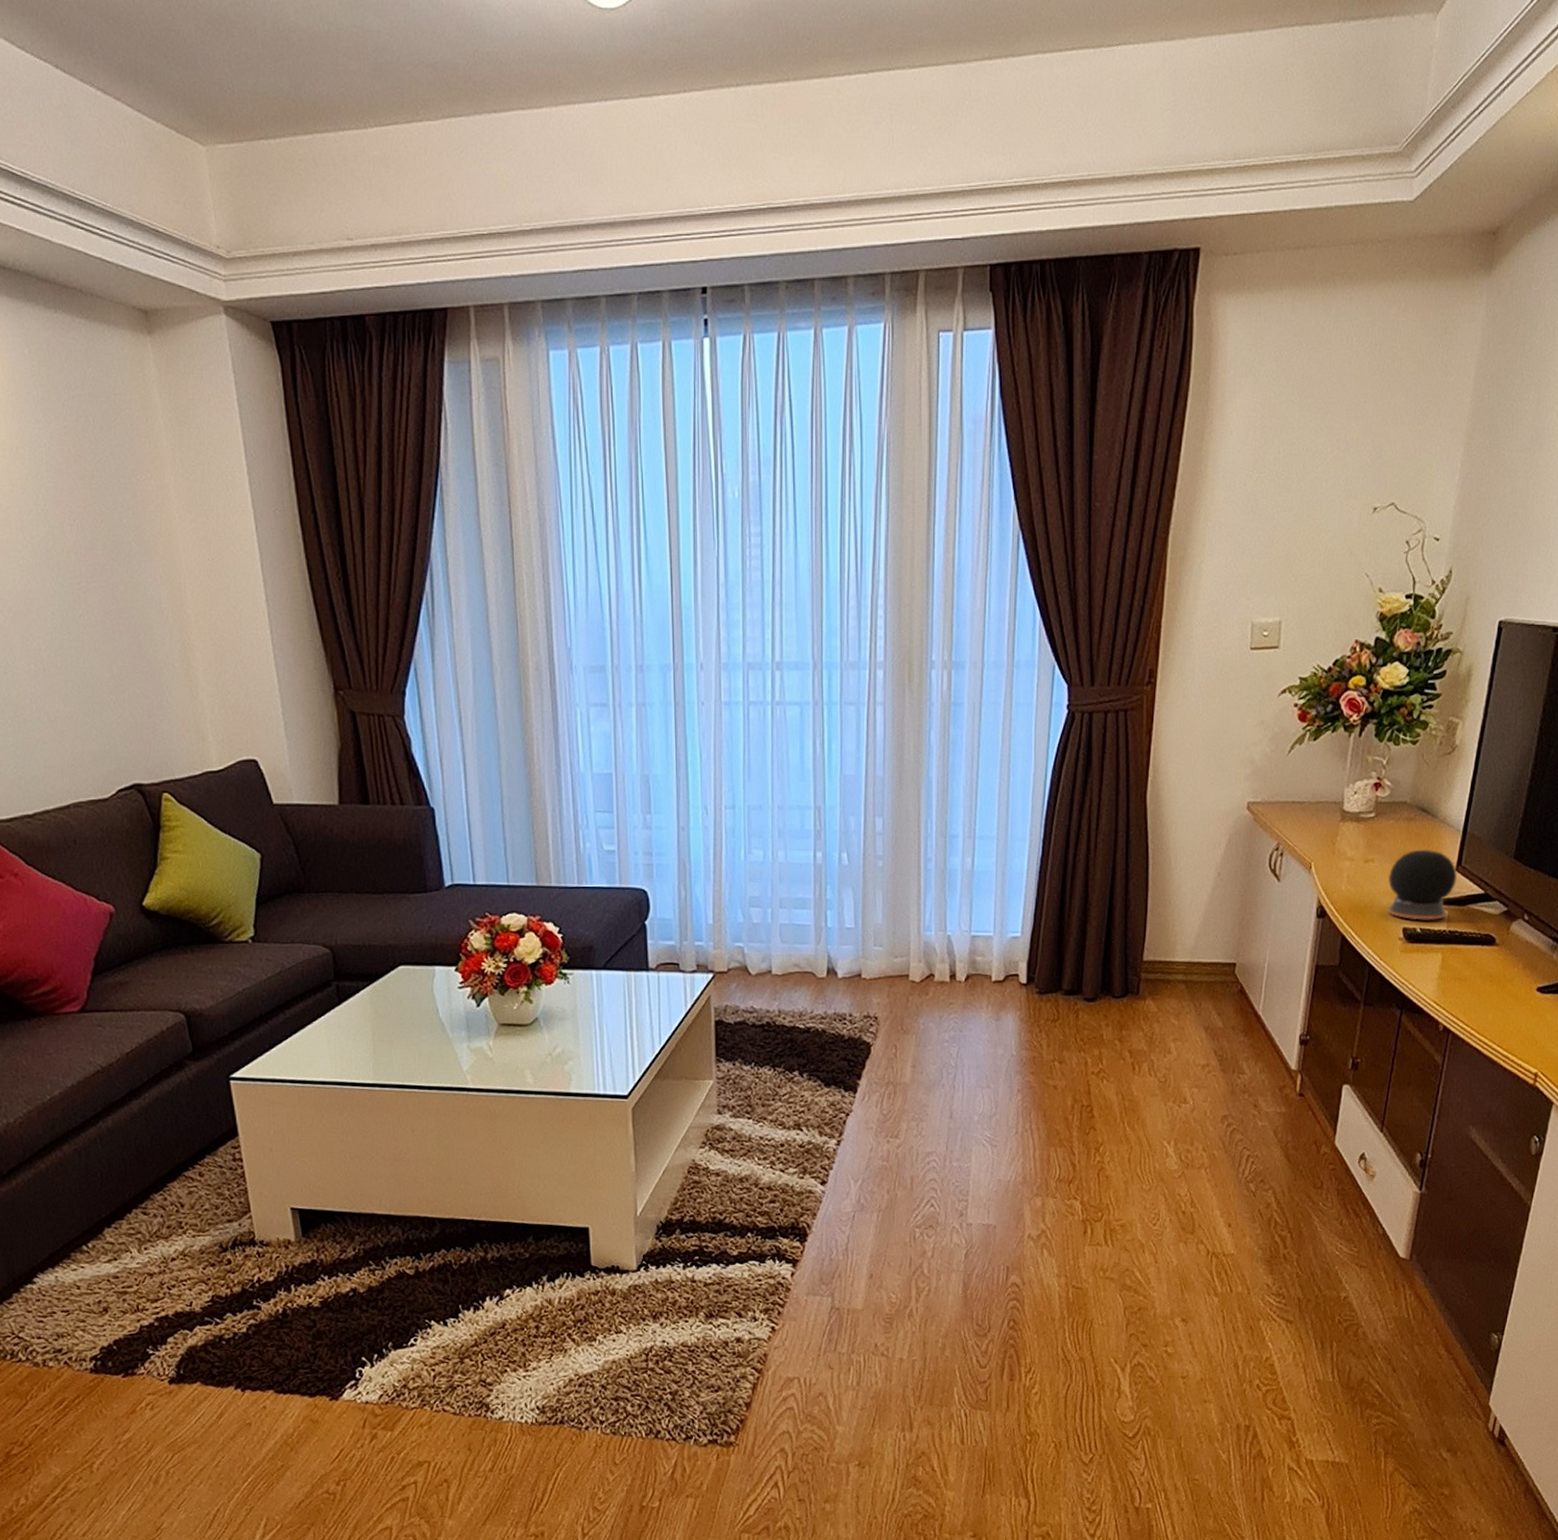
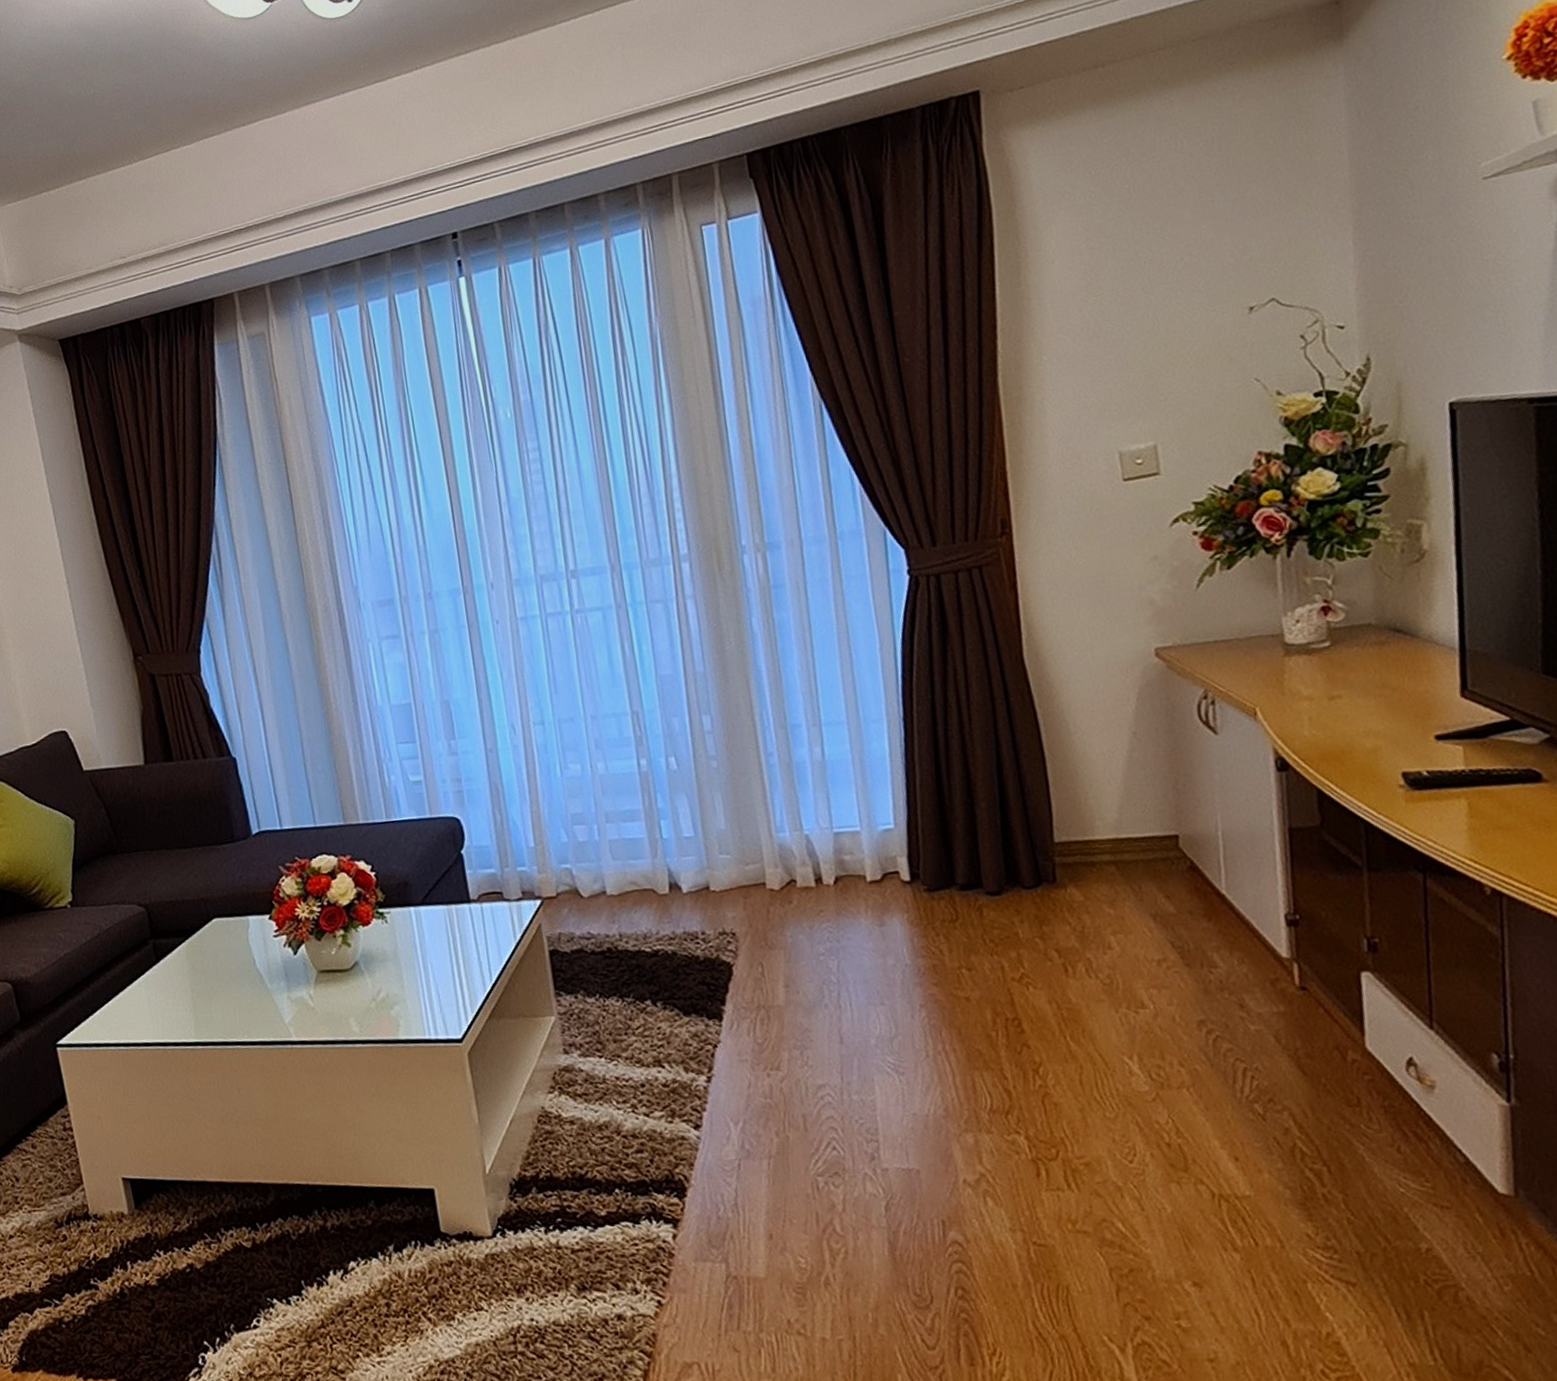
speaker: present [1387,849,1458,920] -> none [1365,675,1467,762]

